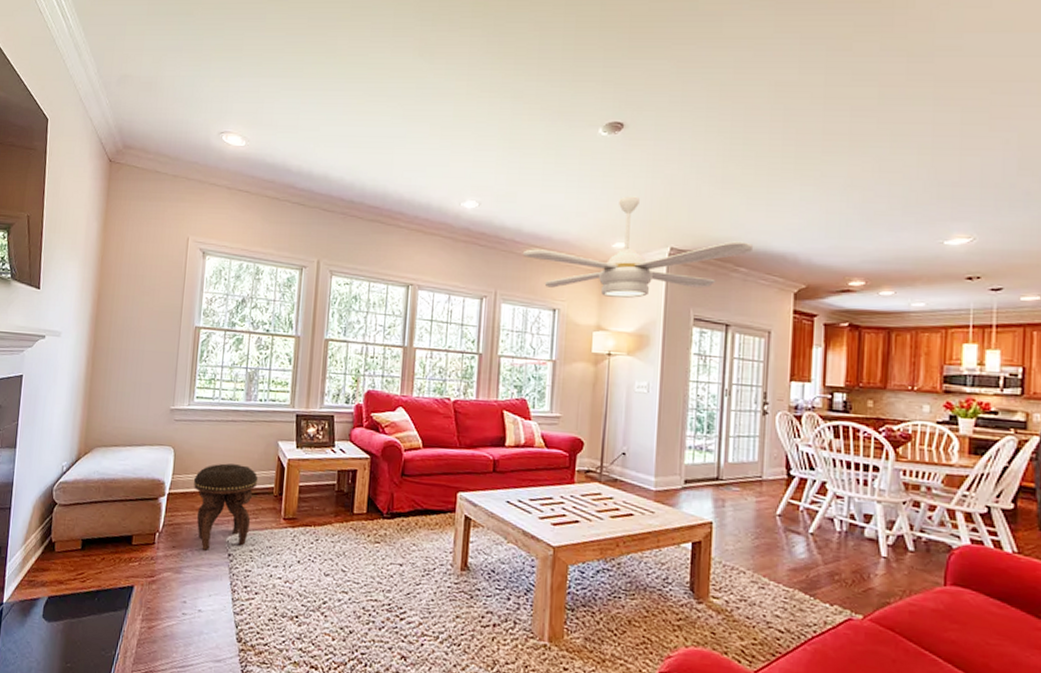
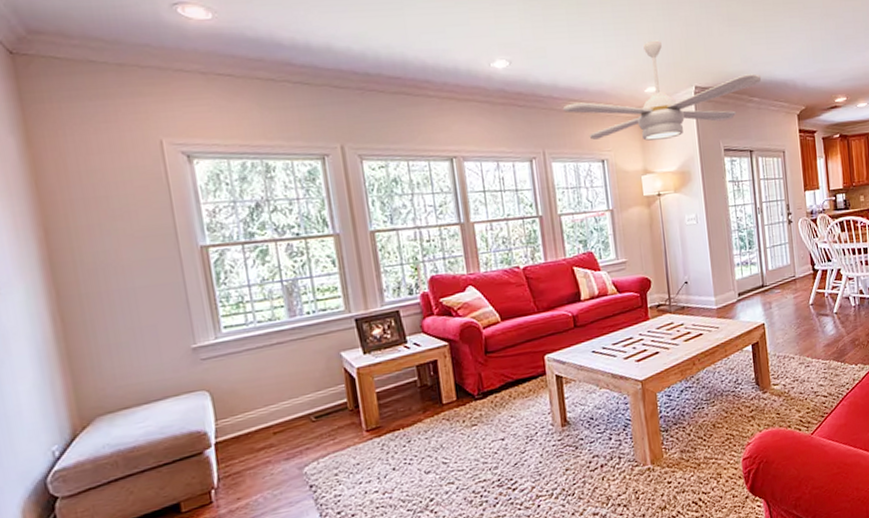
footstool: present [194,463,258,551] -> none [245,387,329,491]

